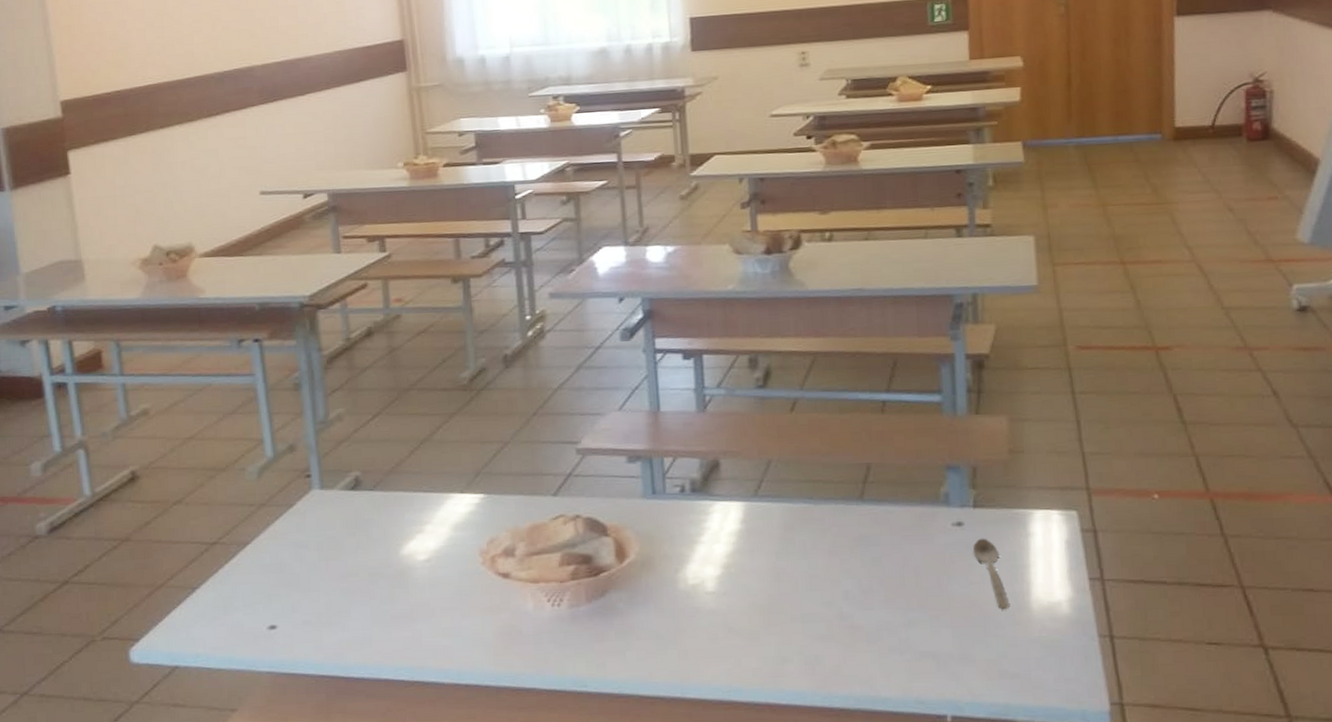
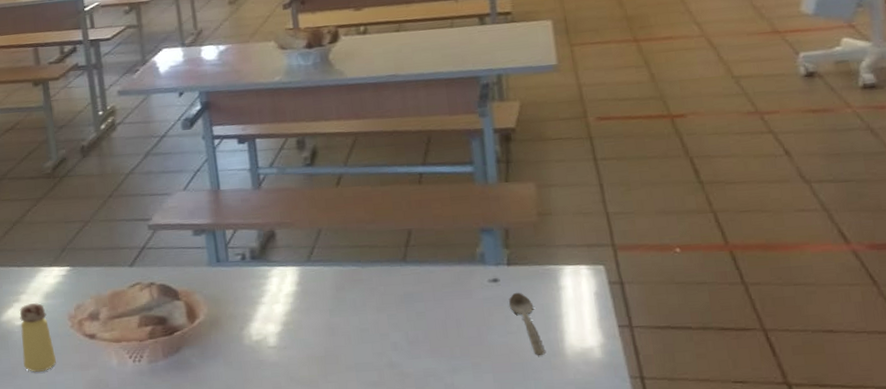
saltshaker: none [422,534,464,616] -> present [19,302,57,373]

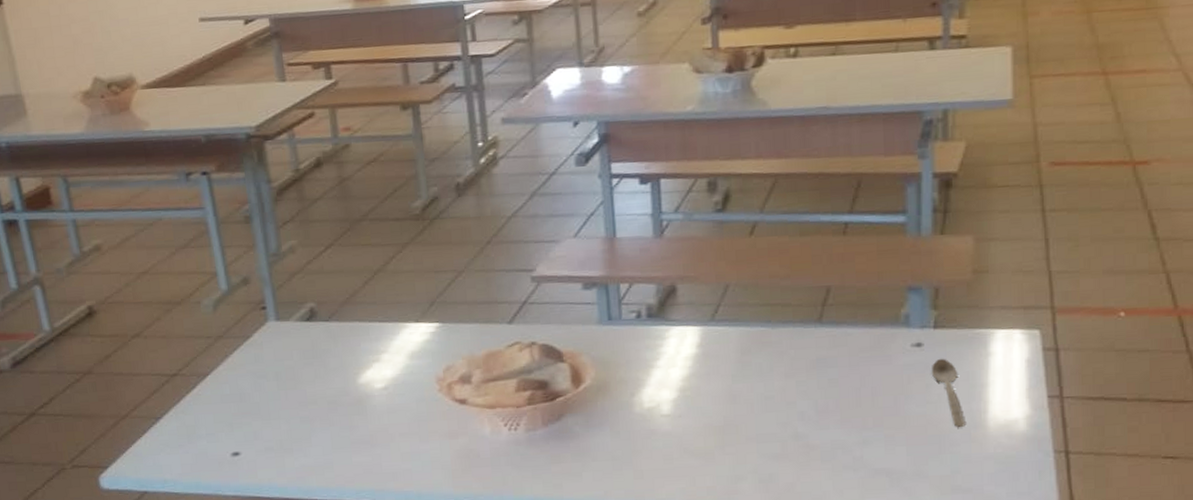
saltshaker: present [19,302,57,373] -> none [379,363,422,441]

